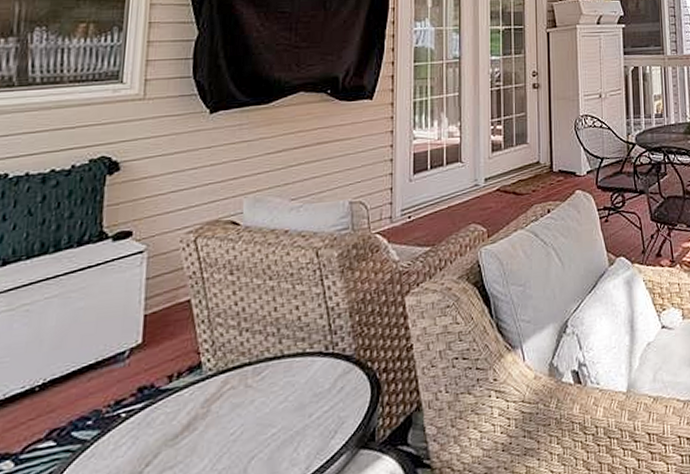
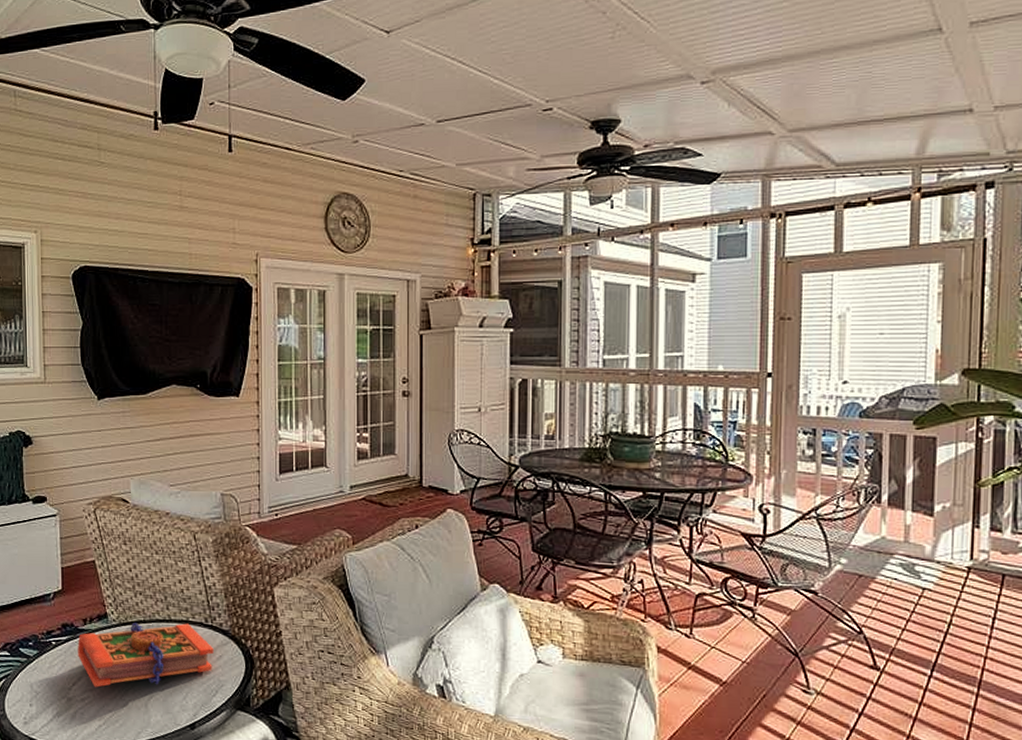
book: none [156,355,334,463] -> present [78,623,214,687]

